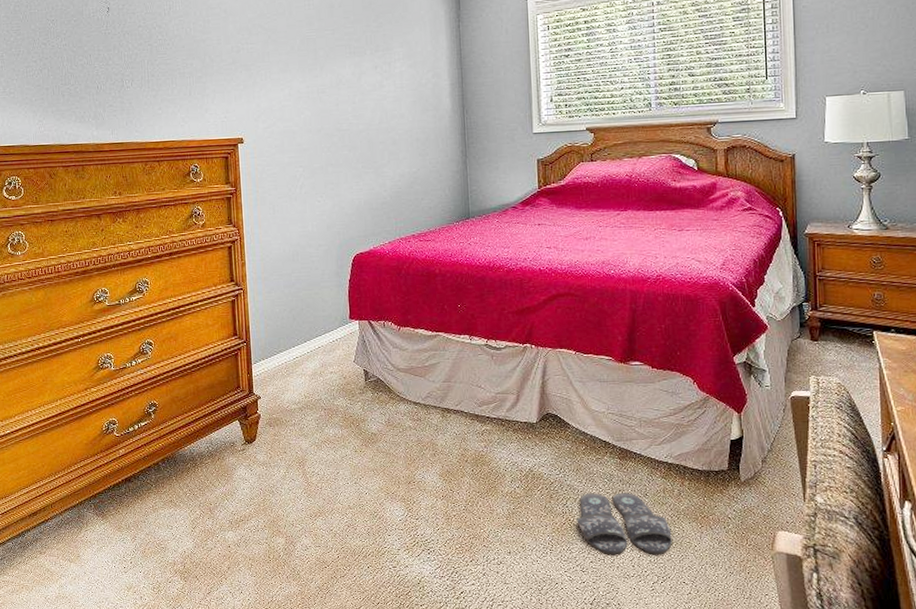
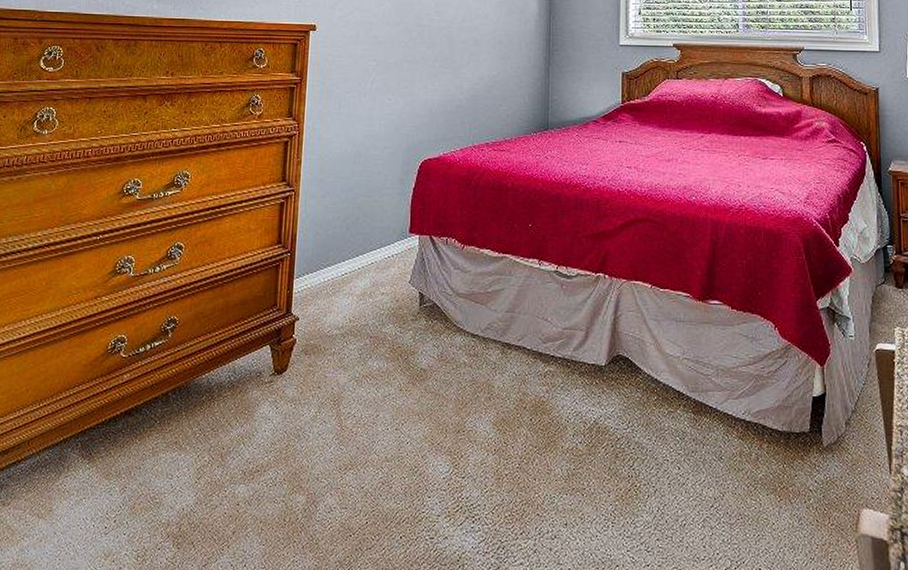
slippers: present [577,493,672,554] -> none [644,453,748,532]

